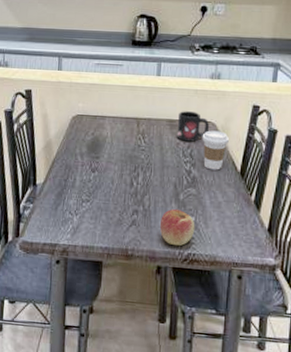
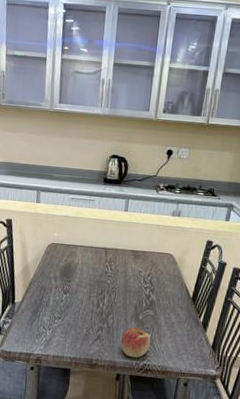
mug: present [176,111,209,142] -> none [139,243,168,271]
coffee cup: present [202,130,229,170] -> none [161,261,184,296]

